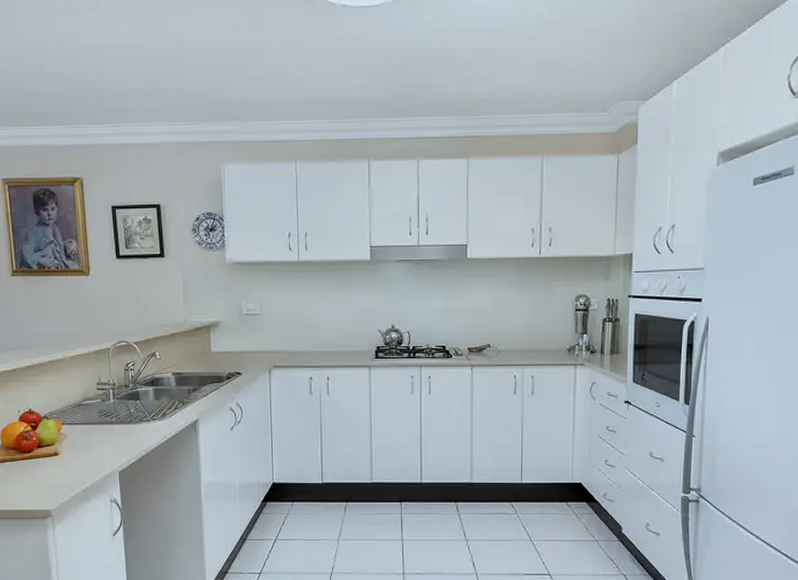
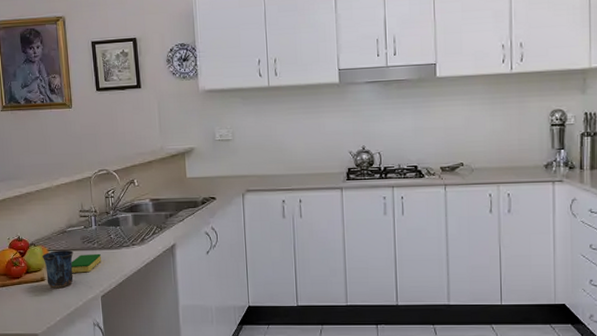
mug: none [55,423,90,463] -> present [42,249,74,288]
dish sponge: none [87,428,120,448] -> present [71,253,101,273]

